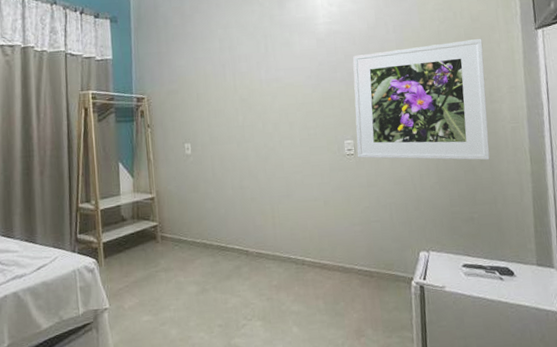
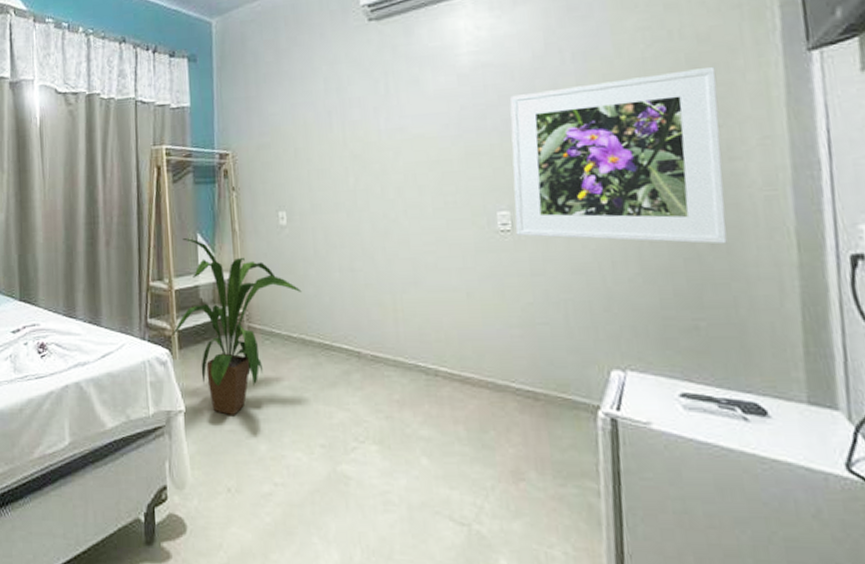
house plant: none [98,167,203,308] -> present [171,238,302,415]

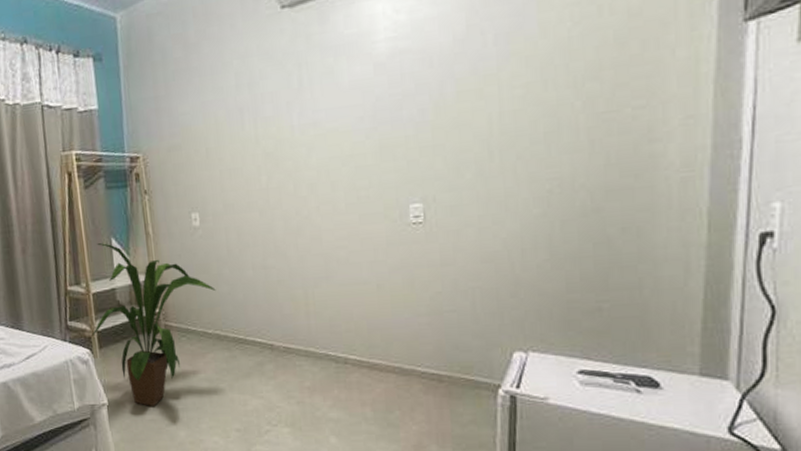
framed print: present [510,67,727,244] -> none [427,44,645,228]

